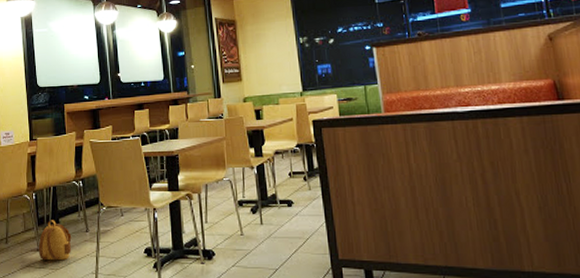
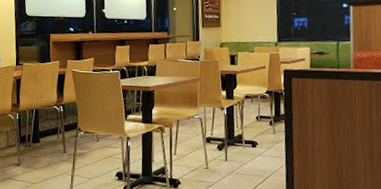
backpack: present [38,220,72,261] -> none [19,139,50,176]

